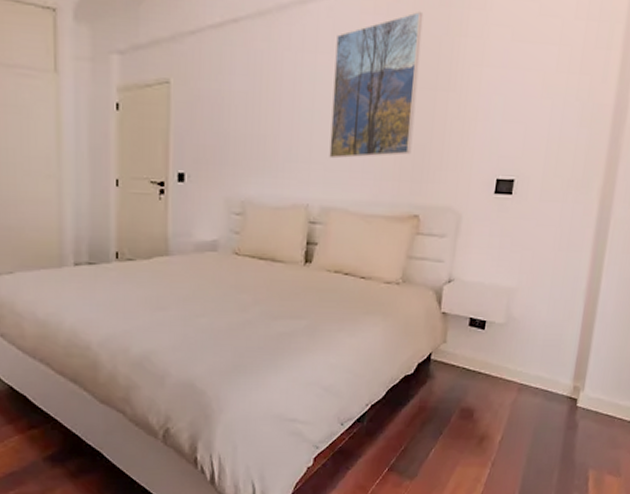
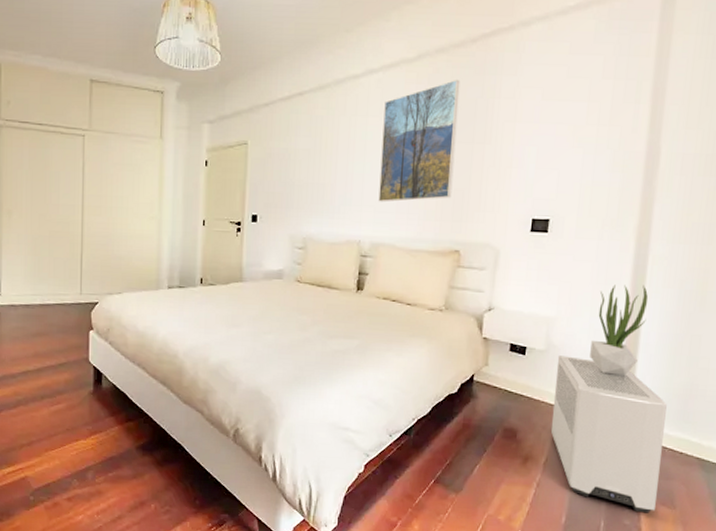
air purifier: none [507,328,619,483] -> present [550,355,667,513]
potted plant: none [548,250,608,348] -> present [590,284,648,377]

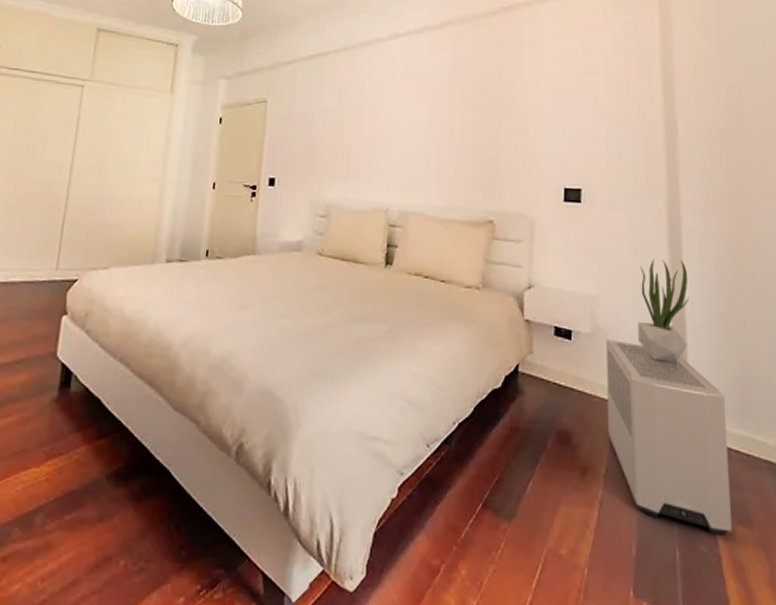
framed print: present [378,80,460,202] -> none [407,48,484,168]

